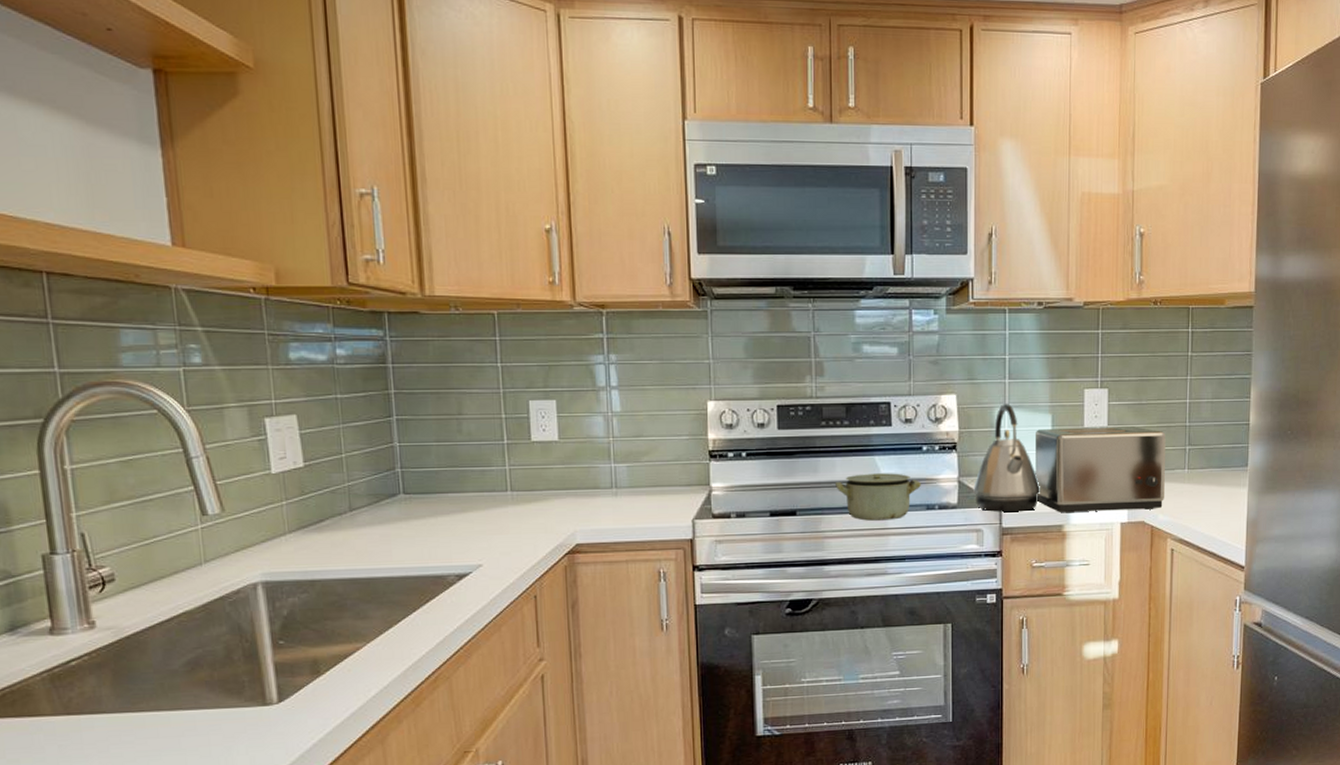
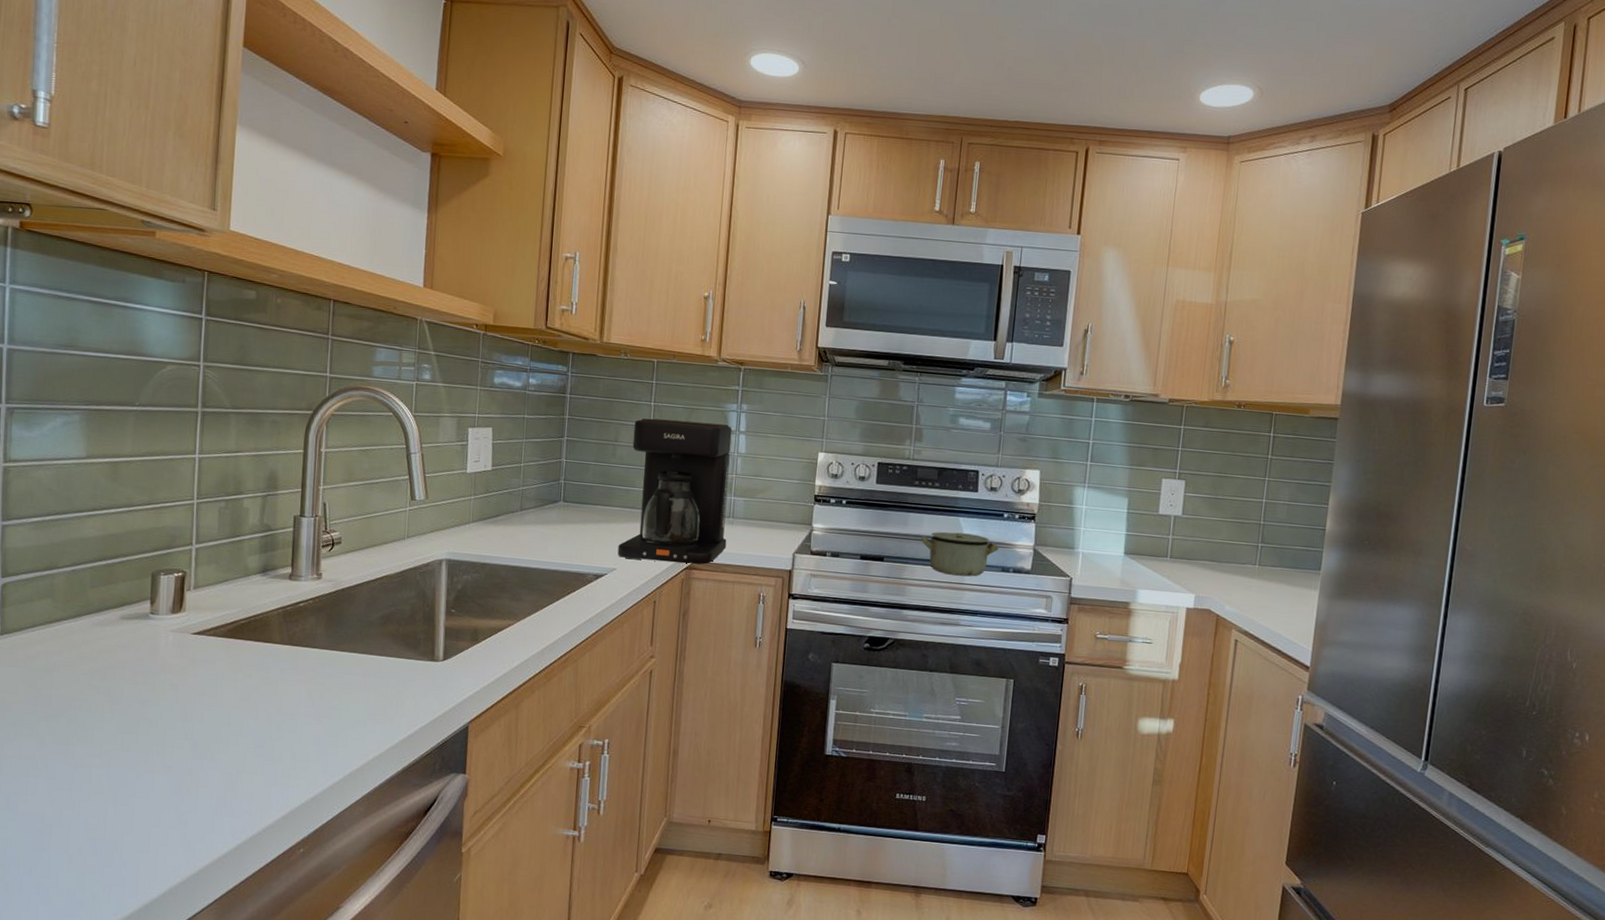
coffee maker: none [480,380,613,551] -> present [617,418,732,565]
kettle: present [973,404,1041,513] -> none [1047,483,1112,585]
toaster: present [1035,426,1166,513] -> none [1107,511,1239,599]

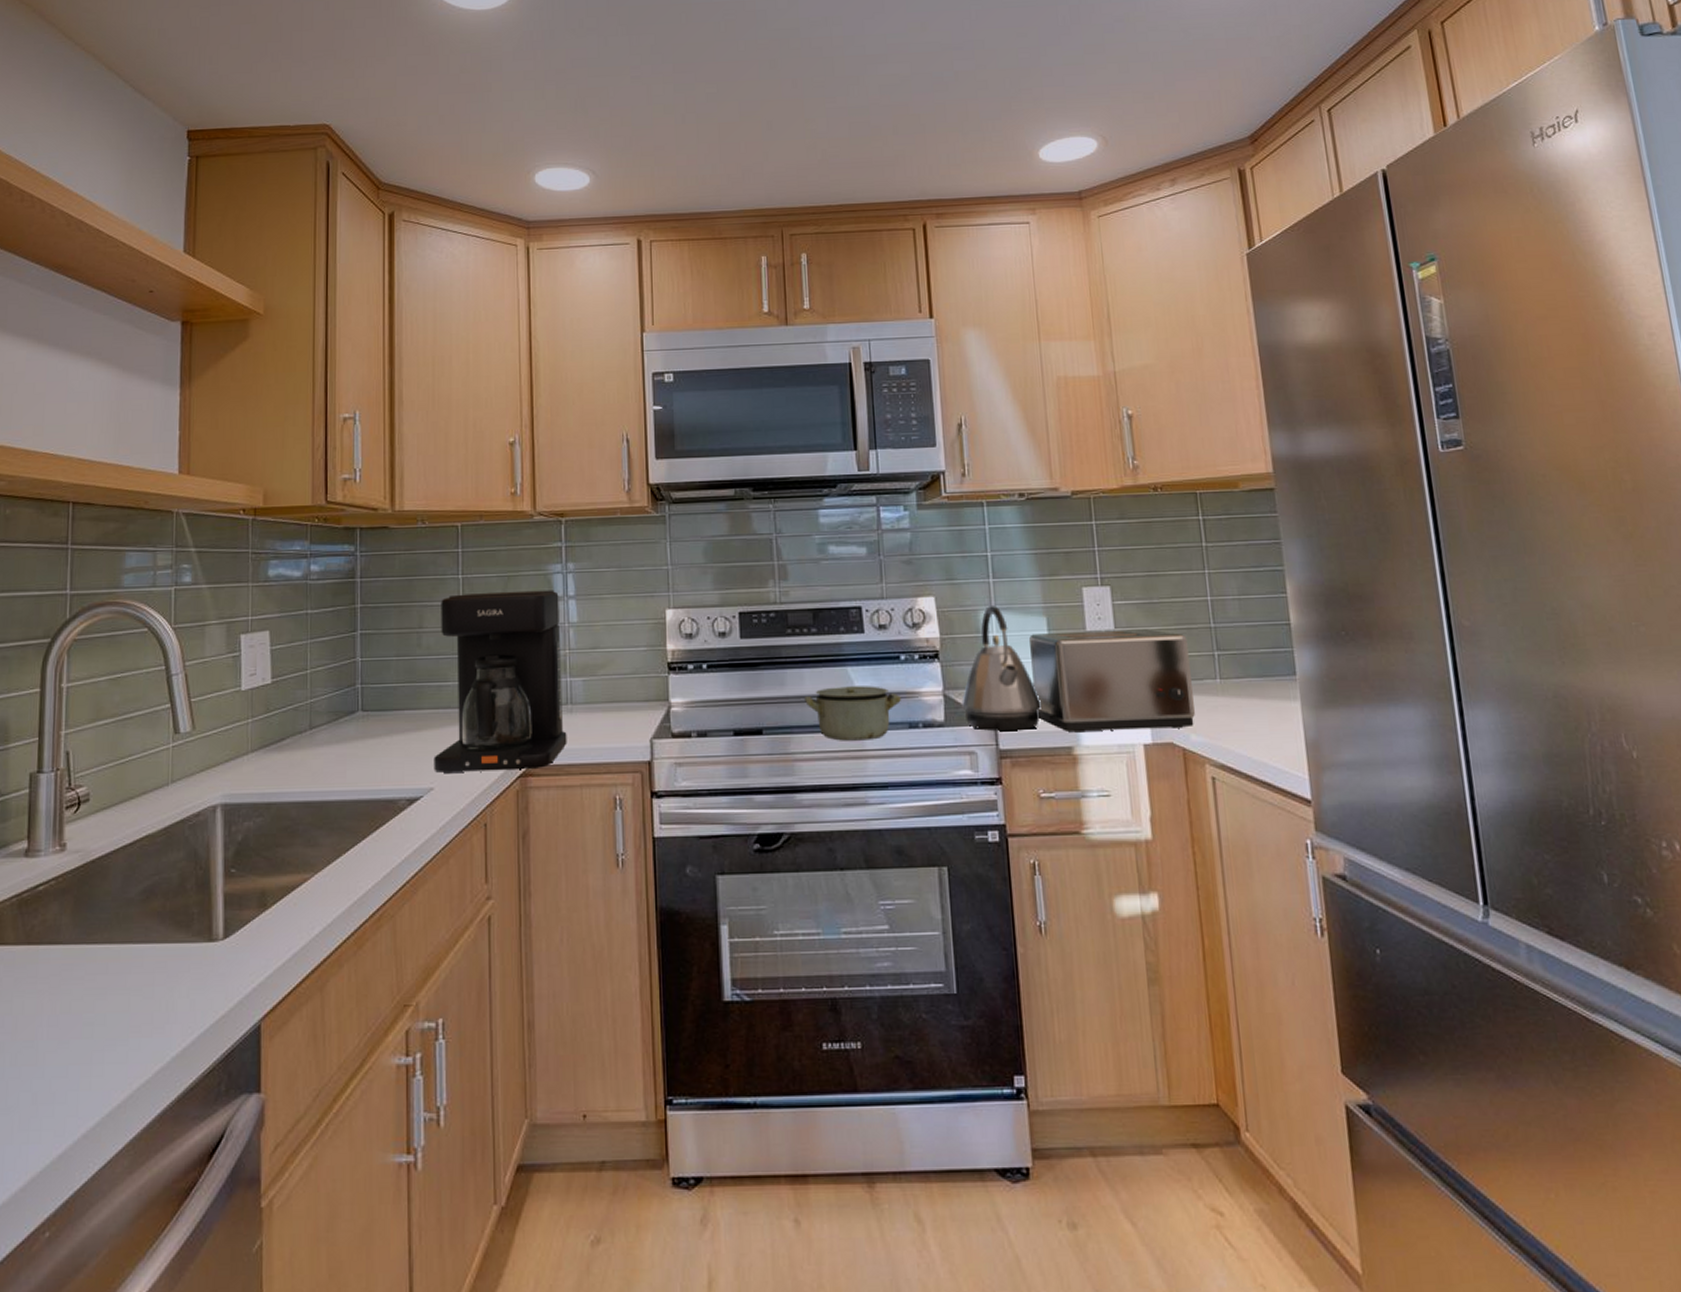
kettle: none [1047,483,1112,585] -> present [962,606,1043,732]
toaster: none [1107,511,1239,599] -> present [1029,629,1195,733]

